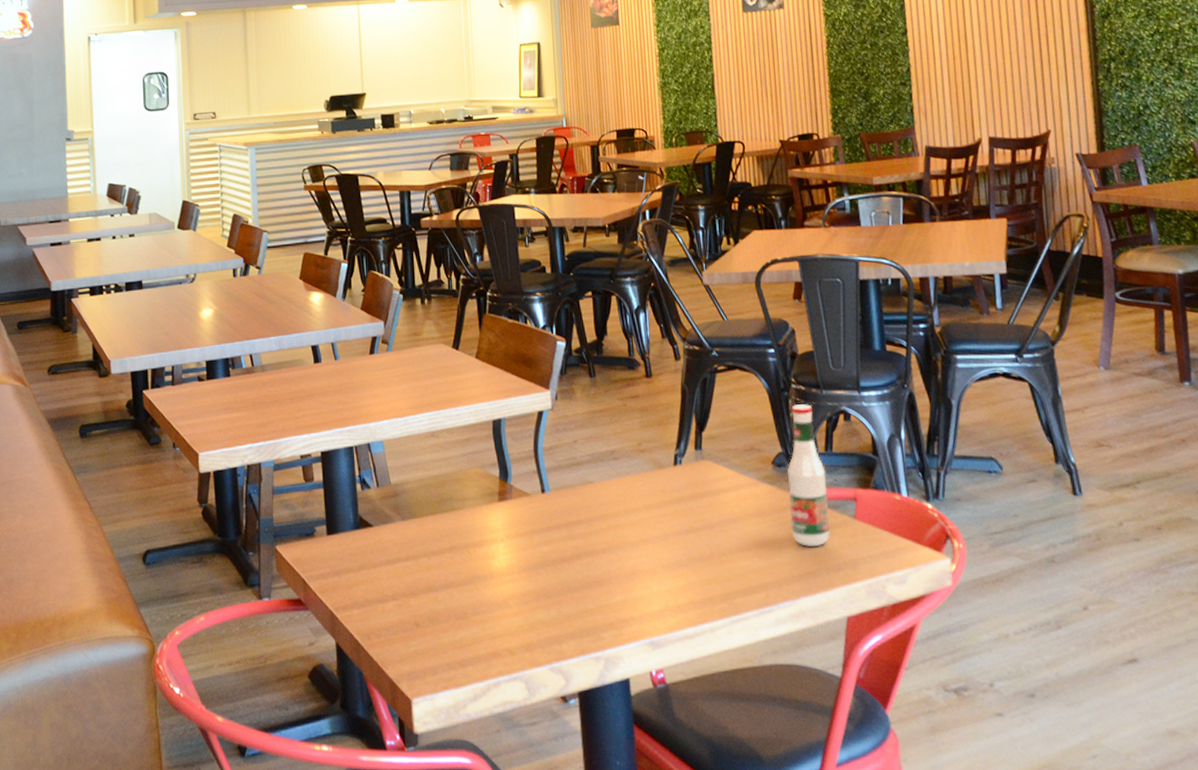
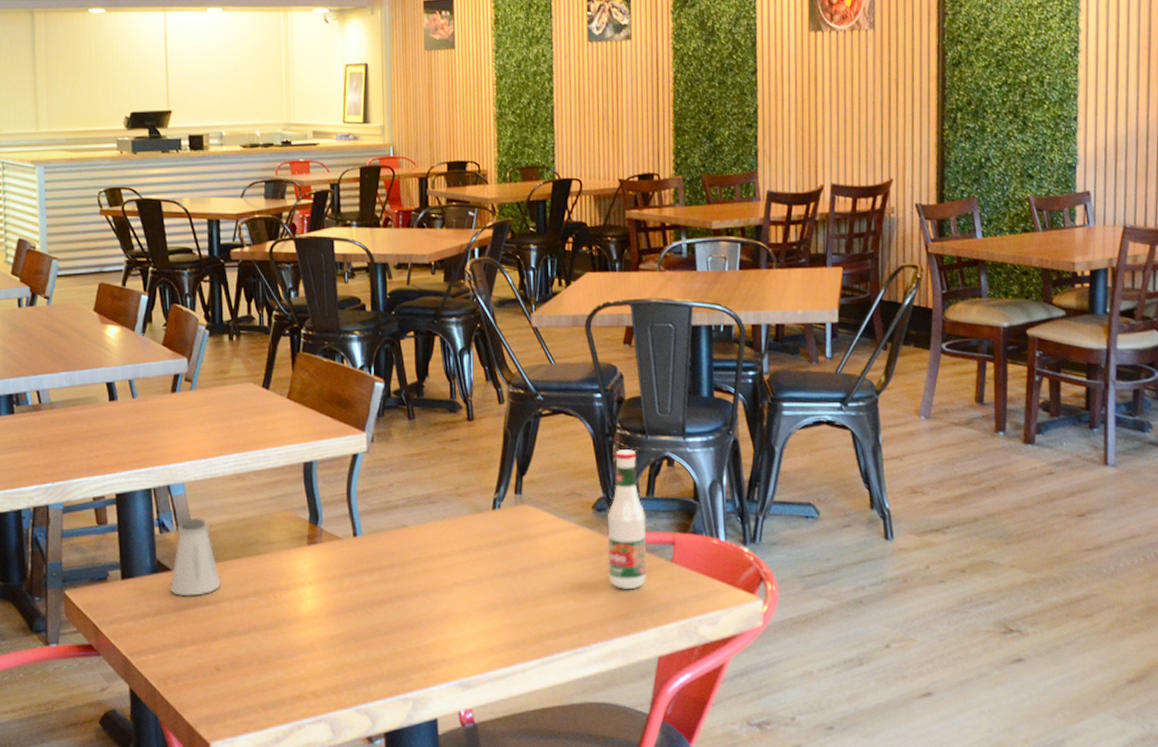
saltshaker: none [371,474,418,552] -> present [169,517,220,597]

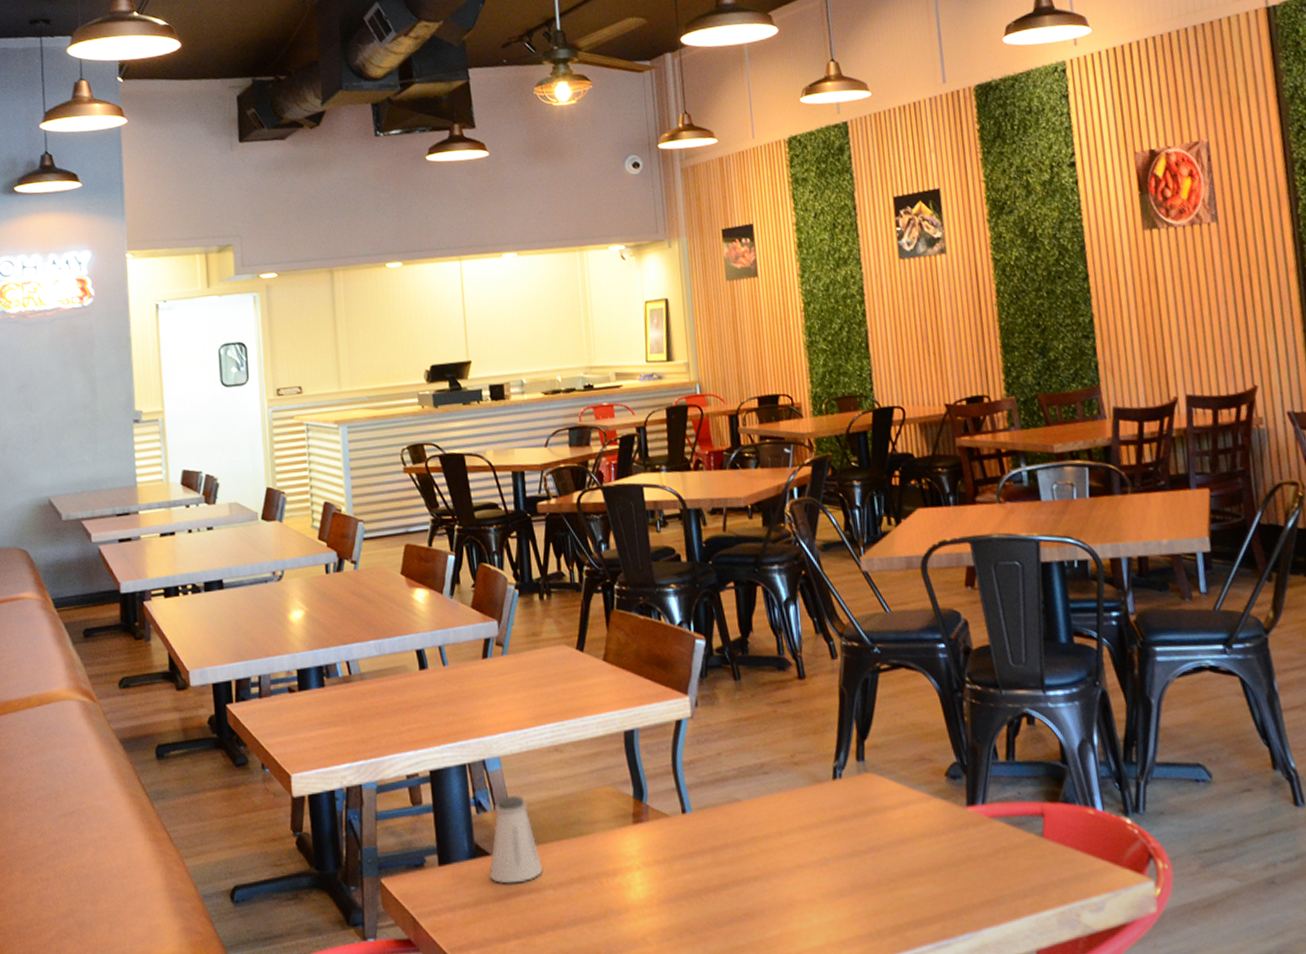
tabasco sauce: present [607,449,647,590] -> none [964,706,1015,871]

